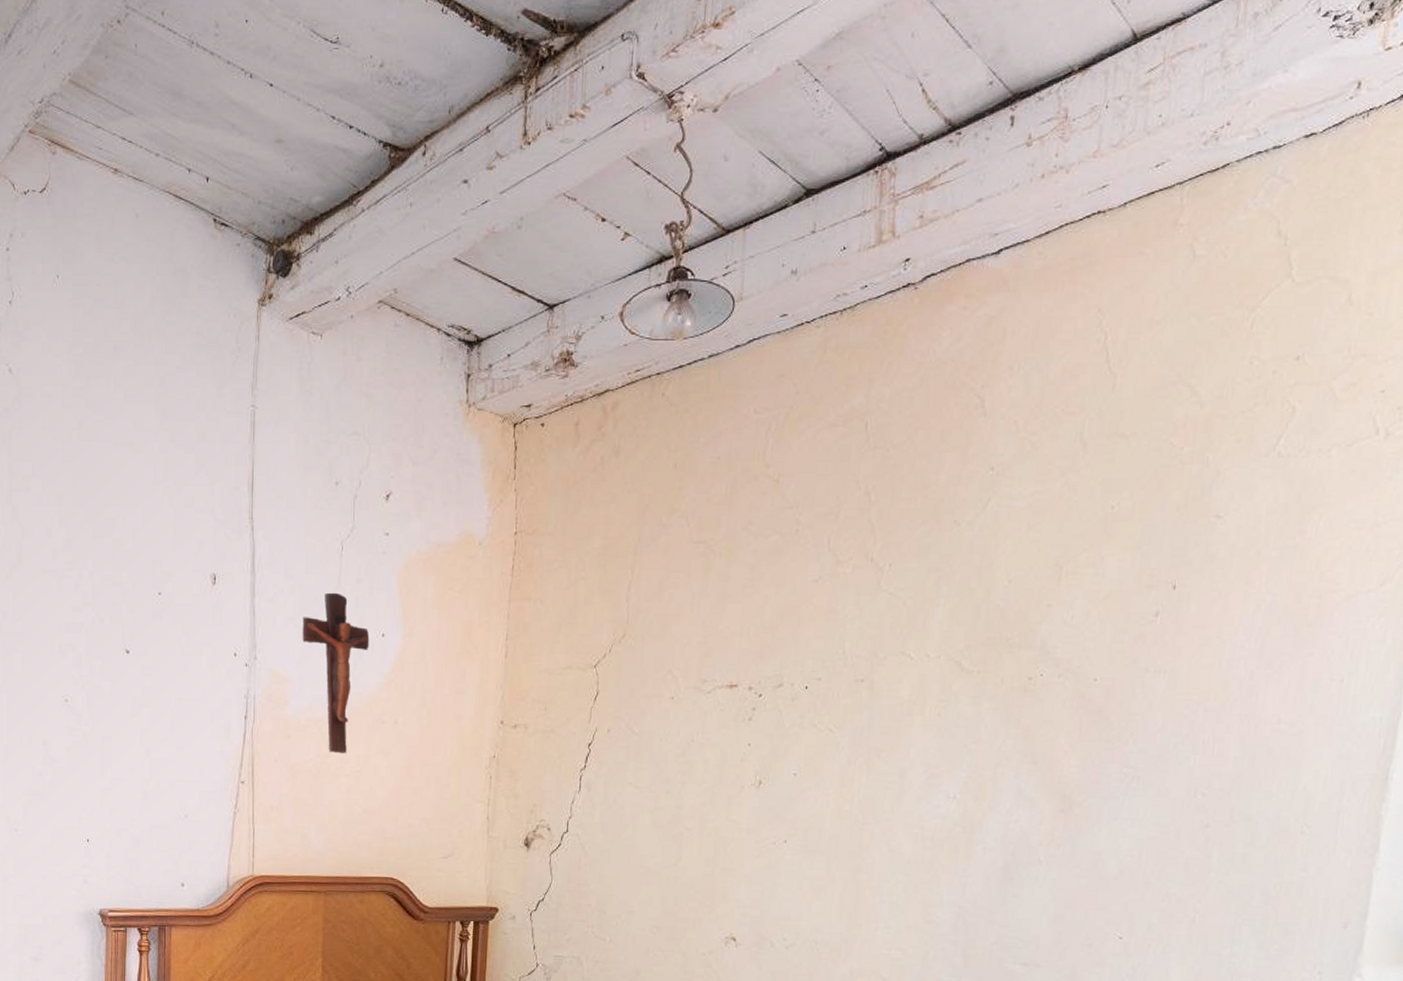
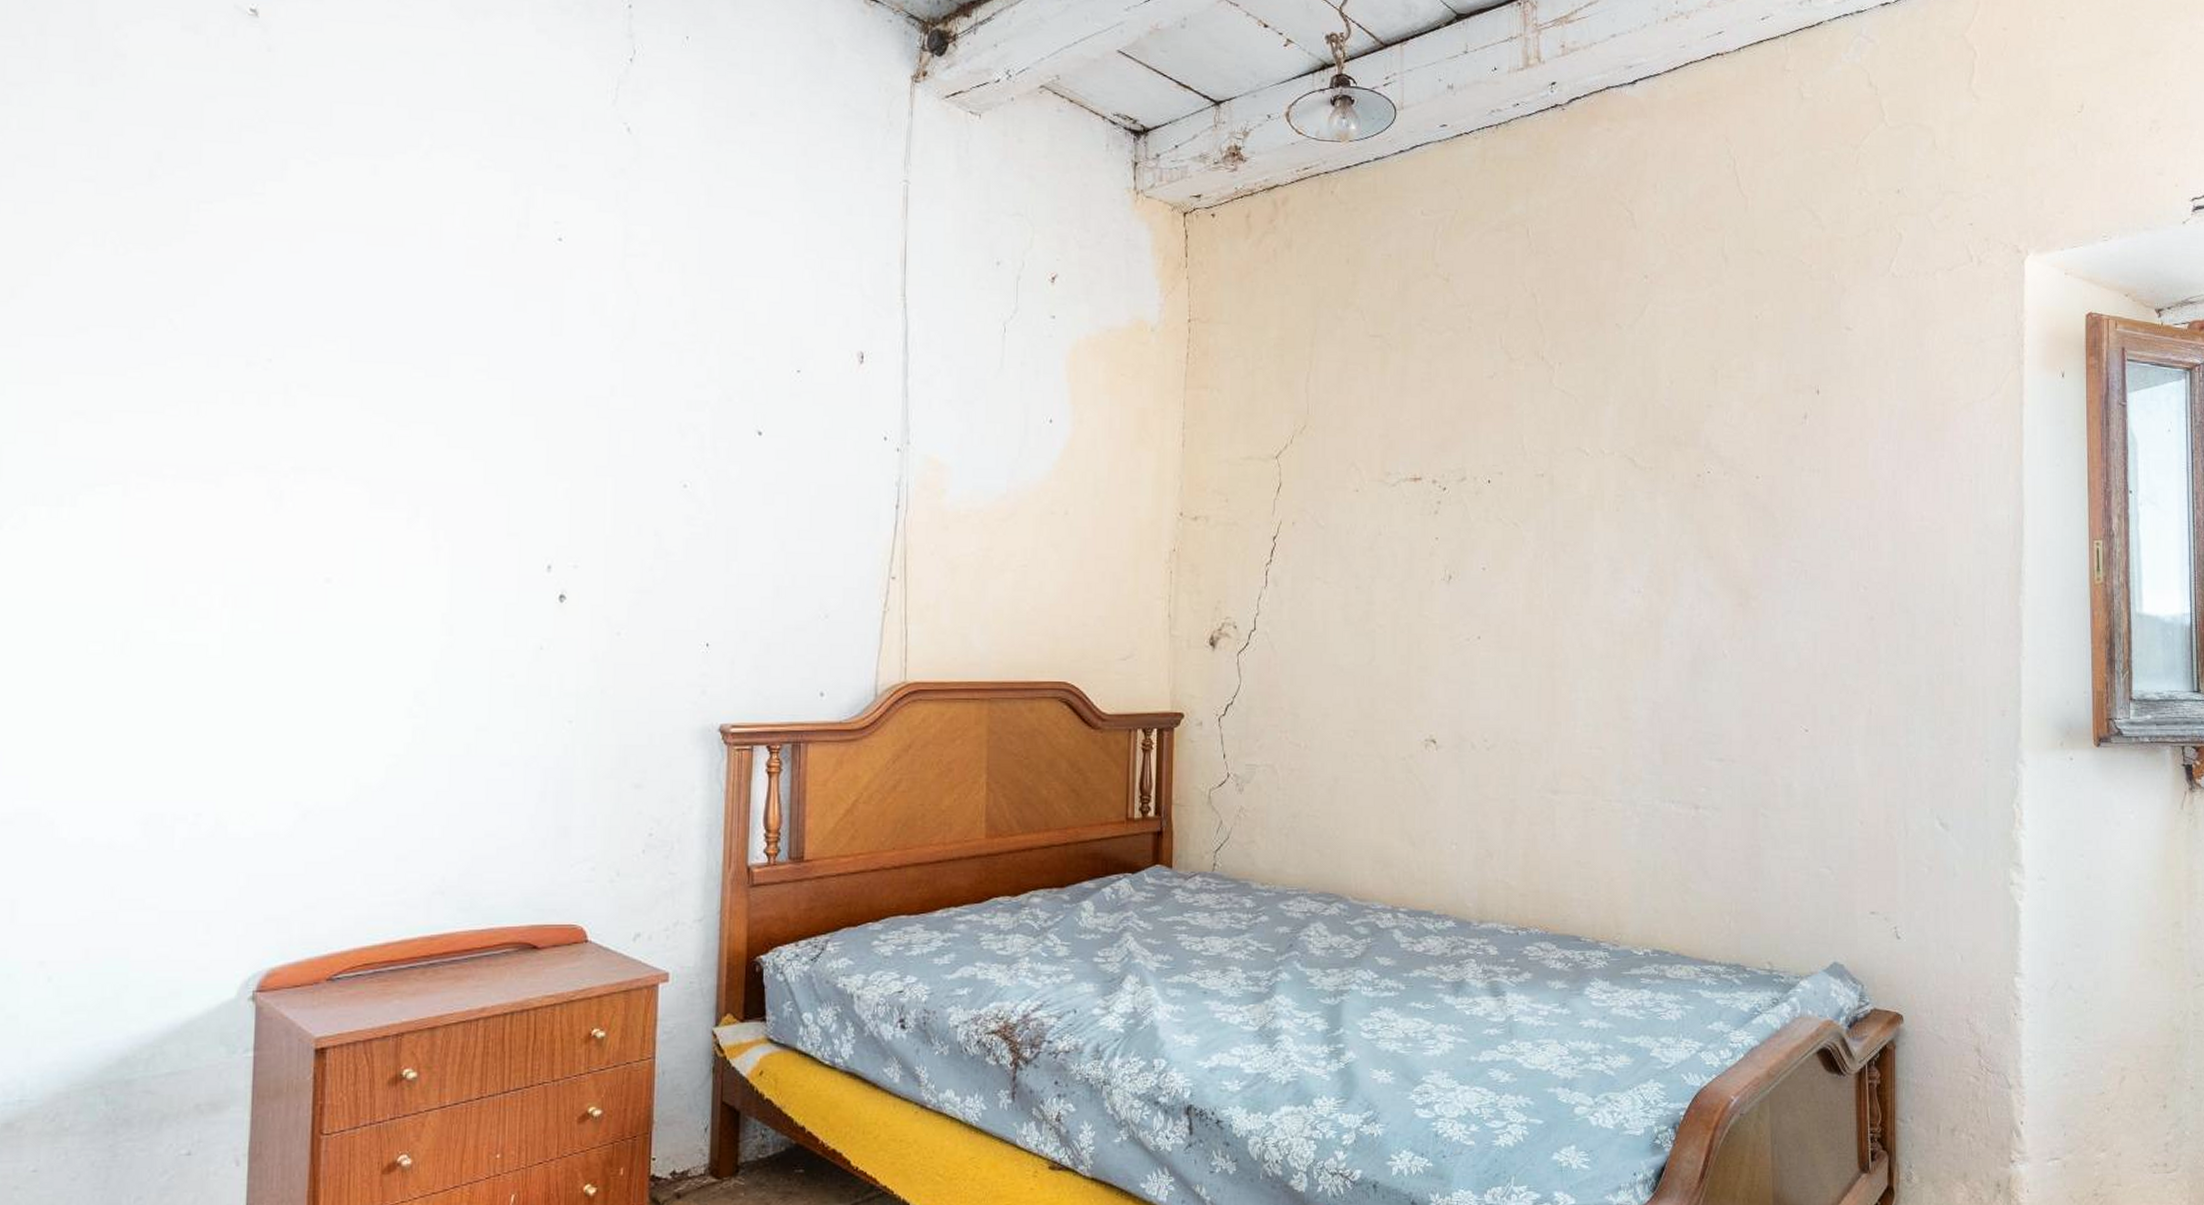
crucifix: present [302,592,370,754] -> none [961,375,1036,547]

